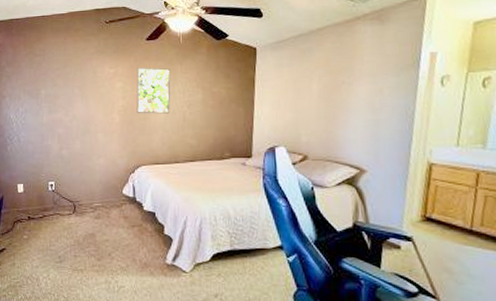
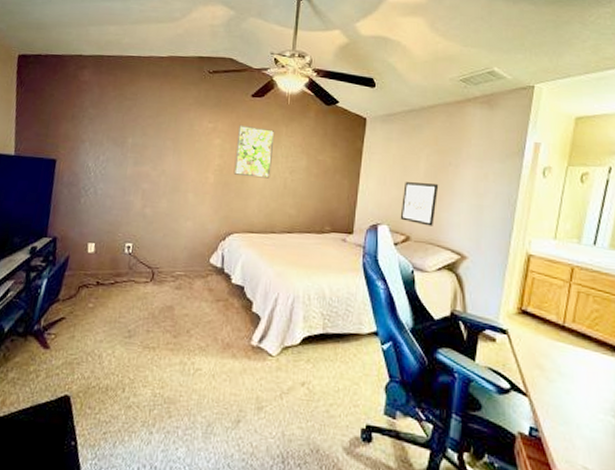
wall art: none [296,104,333,144] -> present [400,182,439,226]

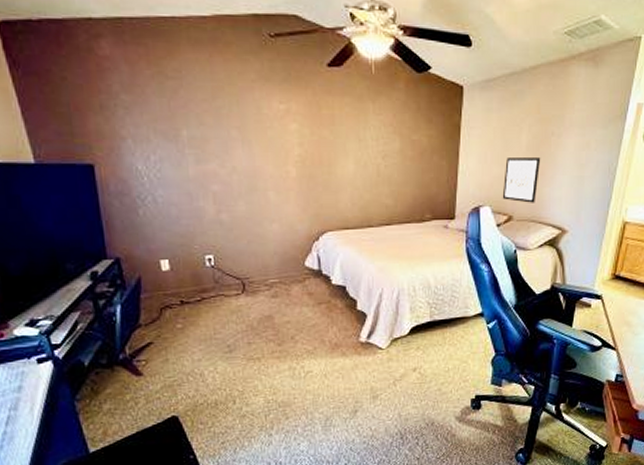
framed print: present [233,124,275,179] -> none [317,103,361,167]

